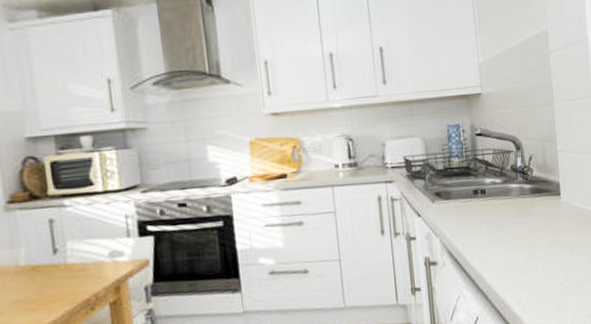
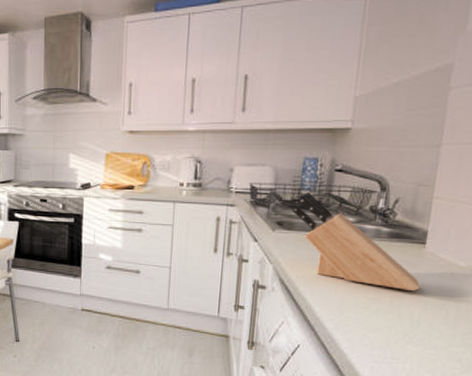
knife block: none [446,158,565,242] -> present [292,191,421,292]

